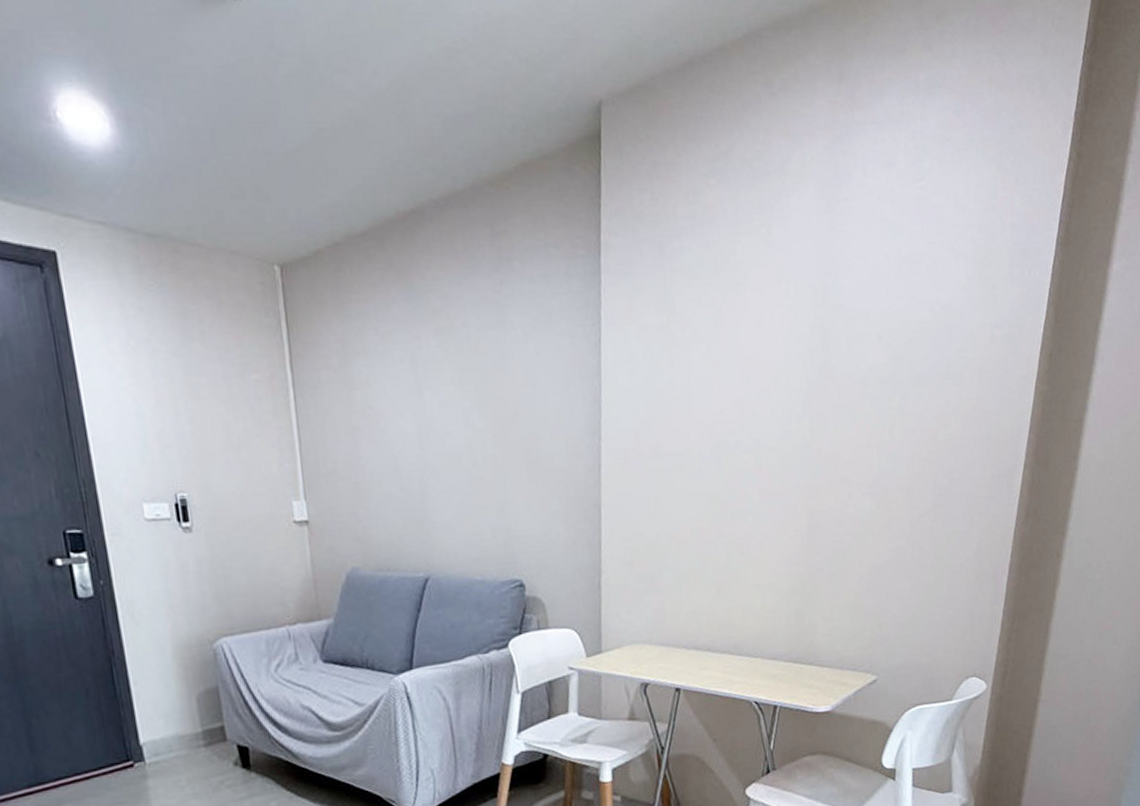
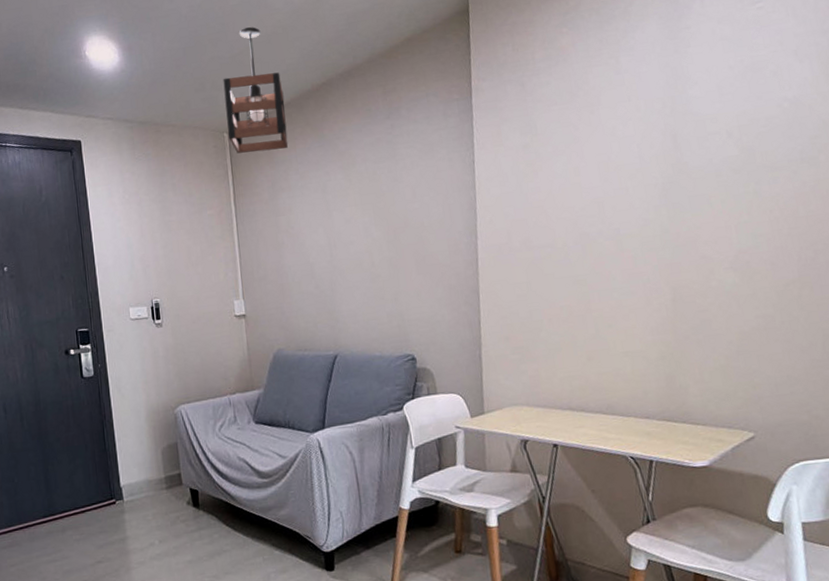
pendant light: none [271,113,365,298] -> present [223,27,288,154]

